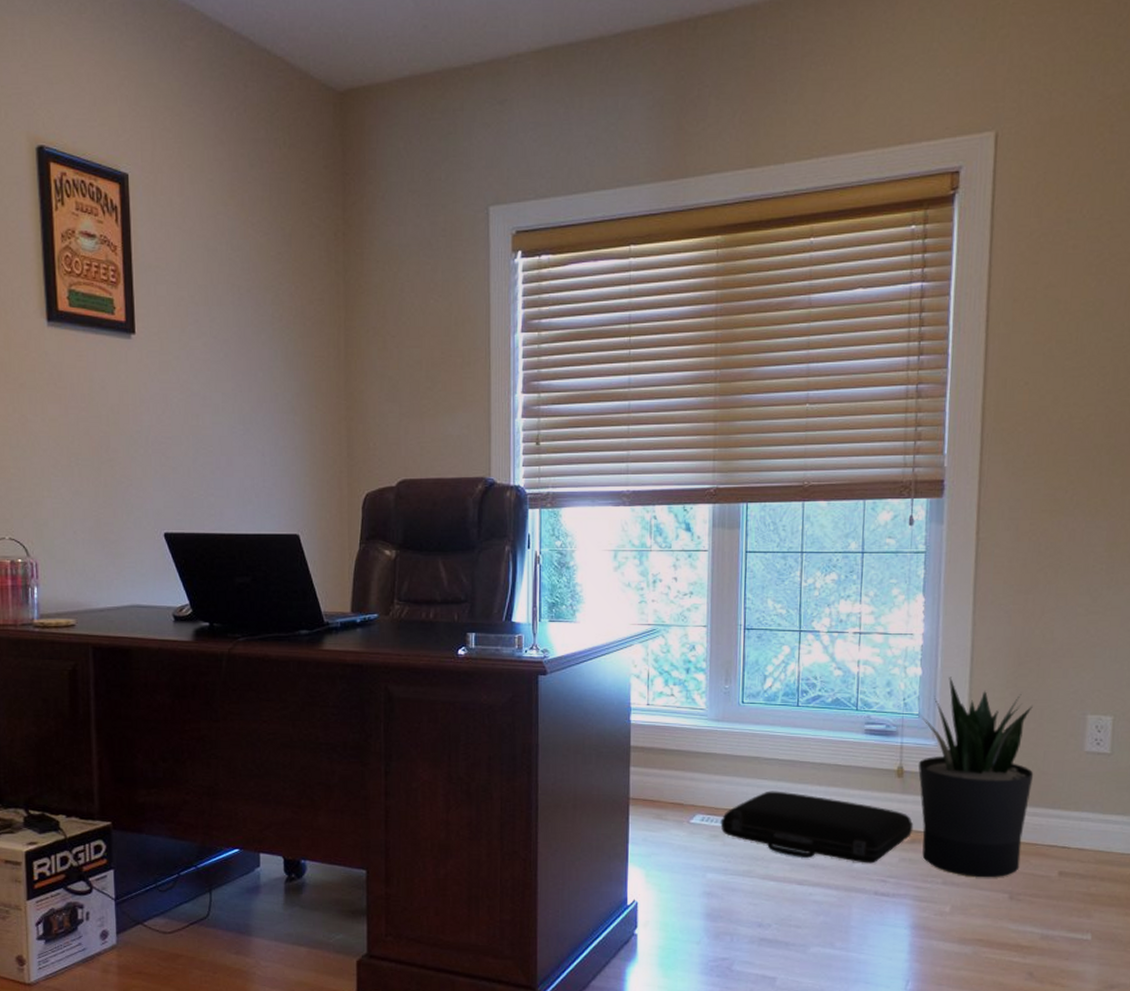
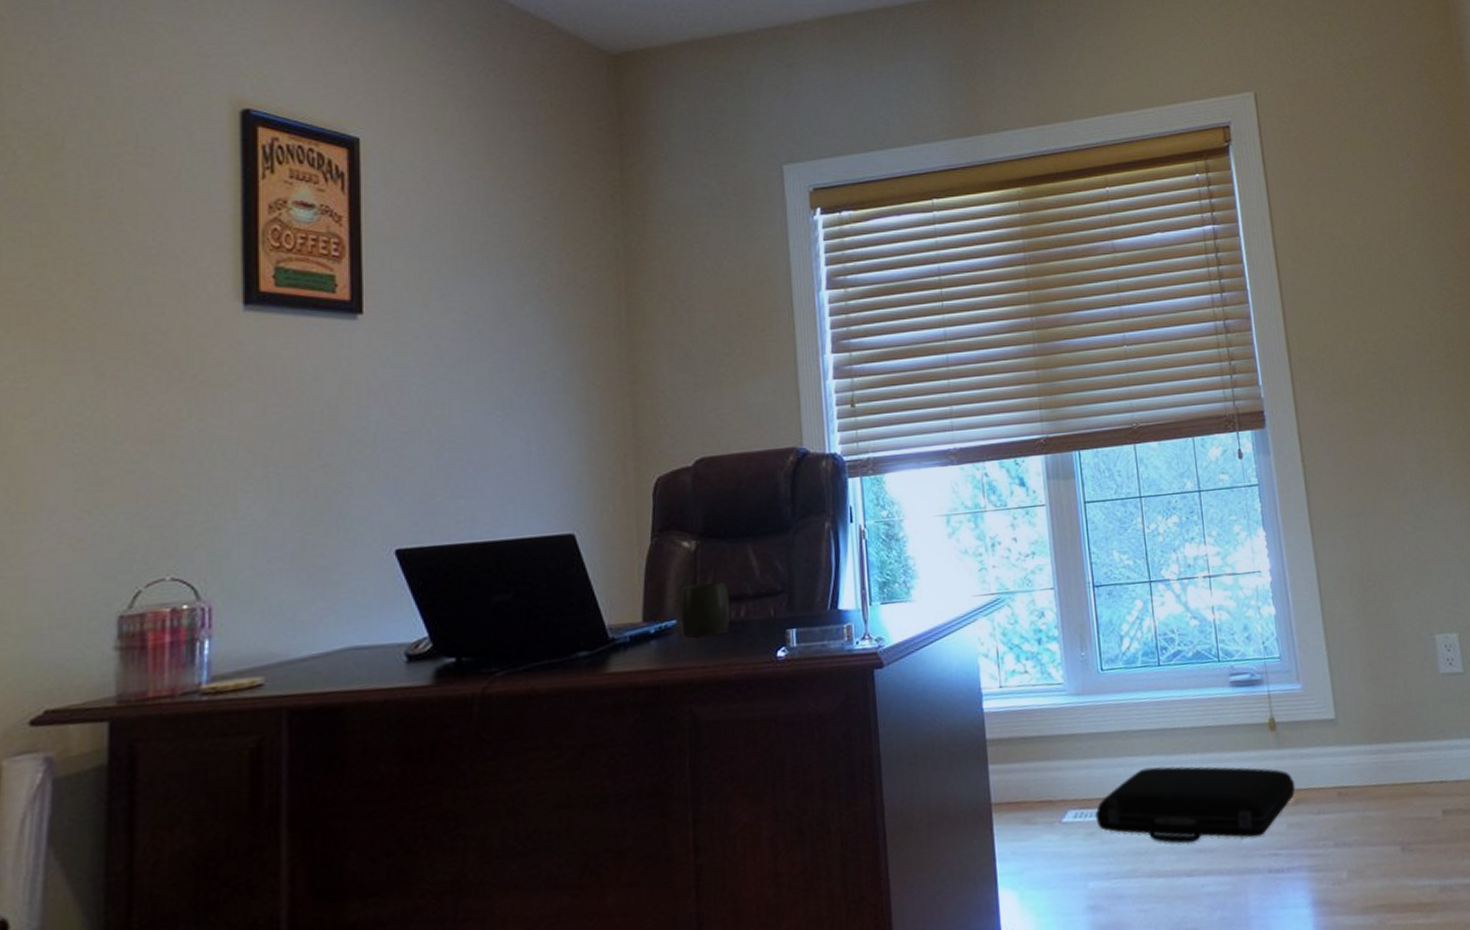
mug: none [380,586,421,631] -> present [679,582,731,638]
planter: present [918,677,1034,877] -> none [1282,612,1405,833]

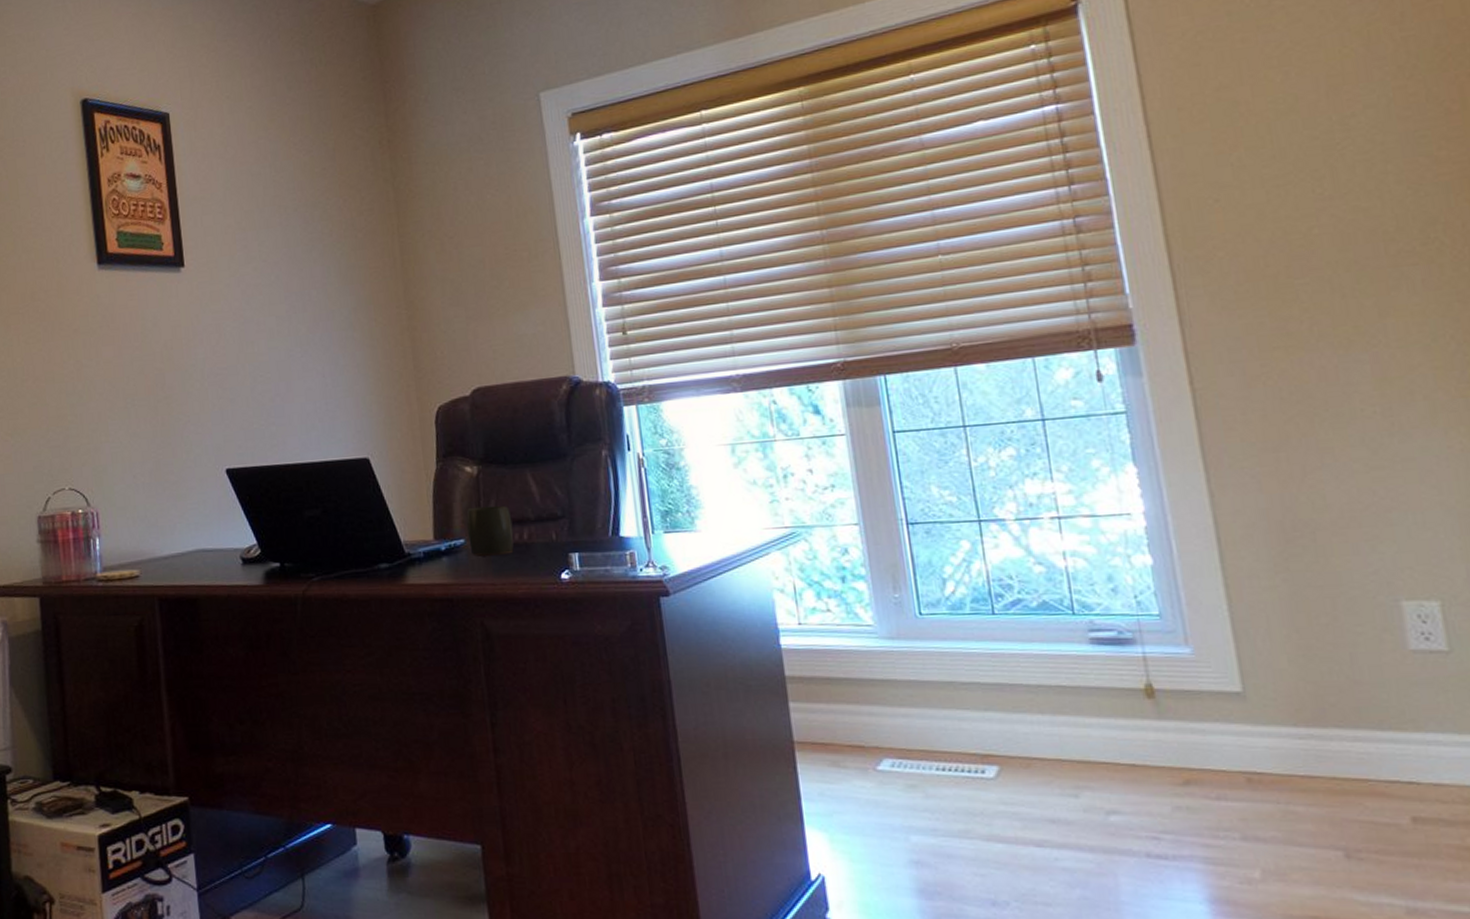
briefcase: present [1095,766,1296,844] -> none [916,723,1184,815]

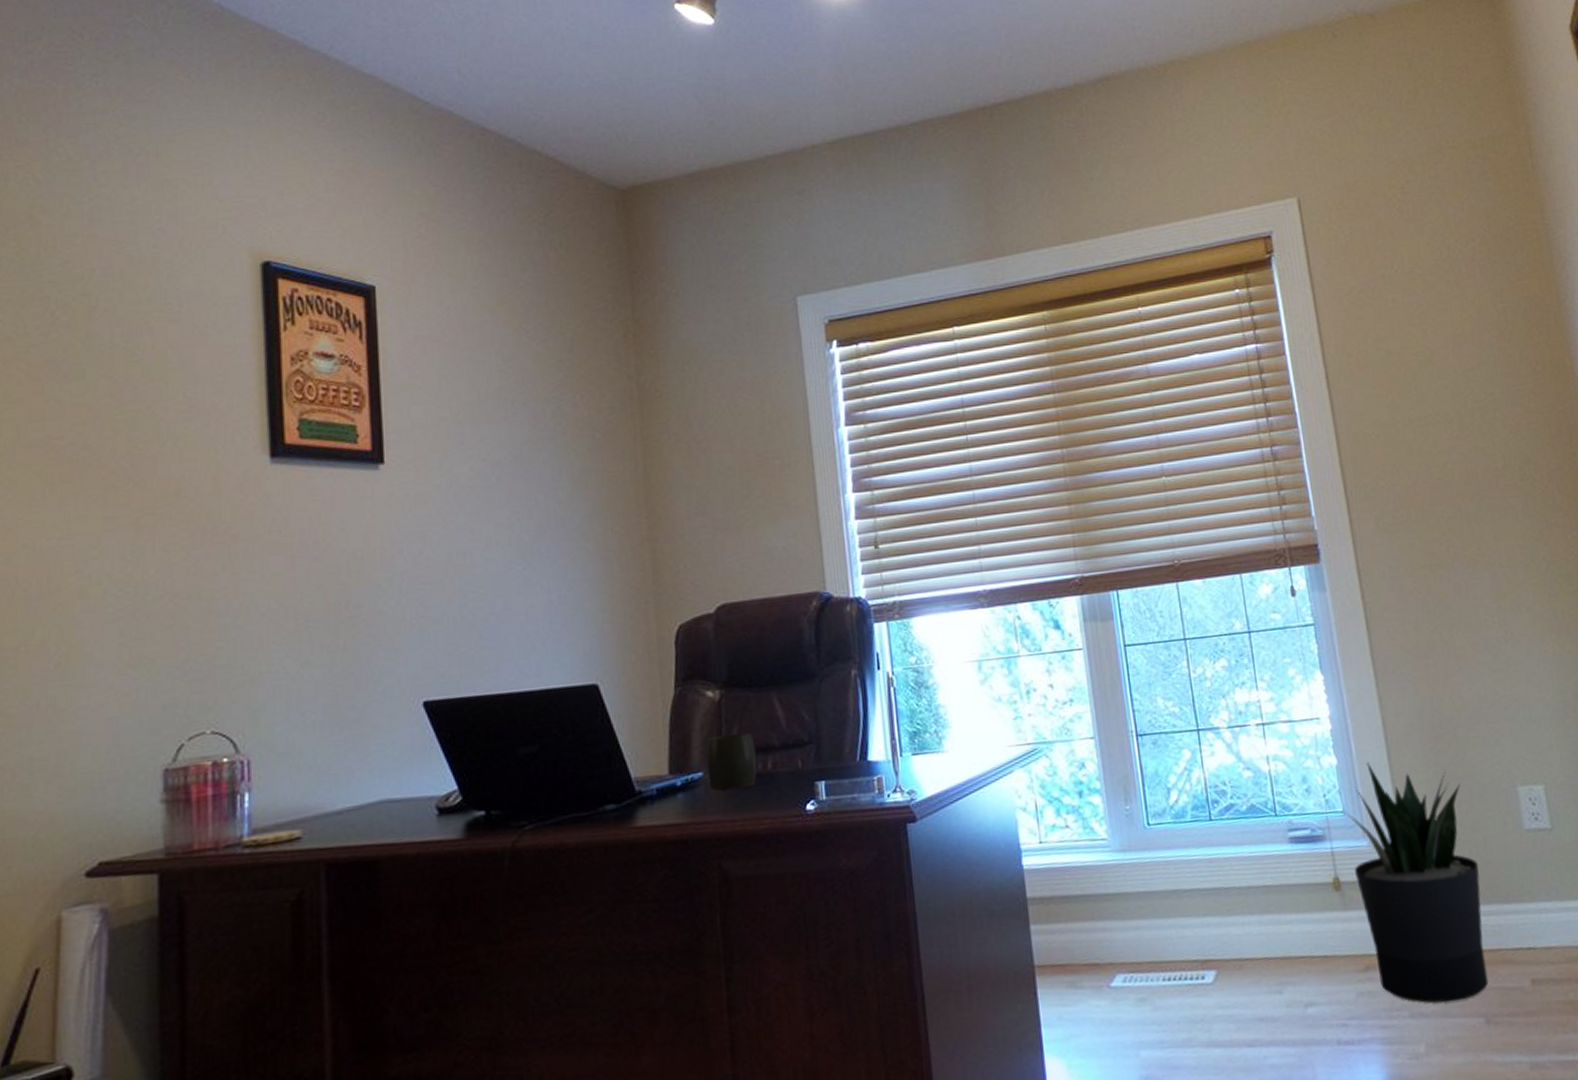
planter: none [1163,564,1351,828] -> present [1346,762,1489,1003]

